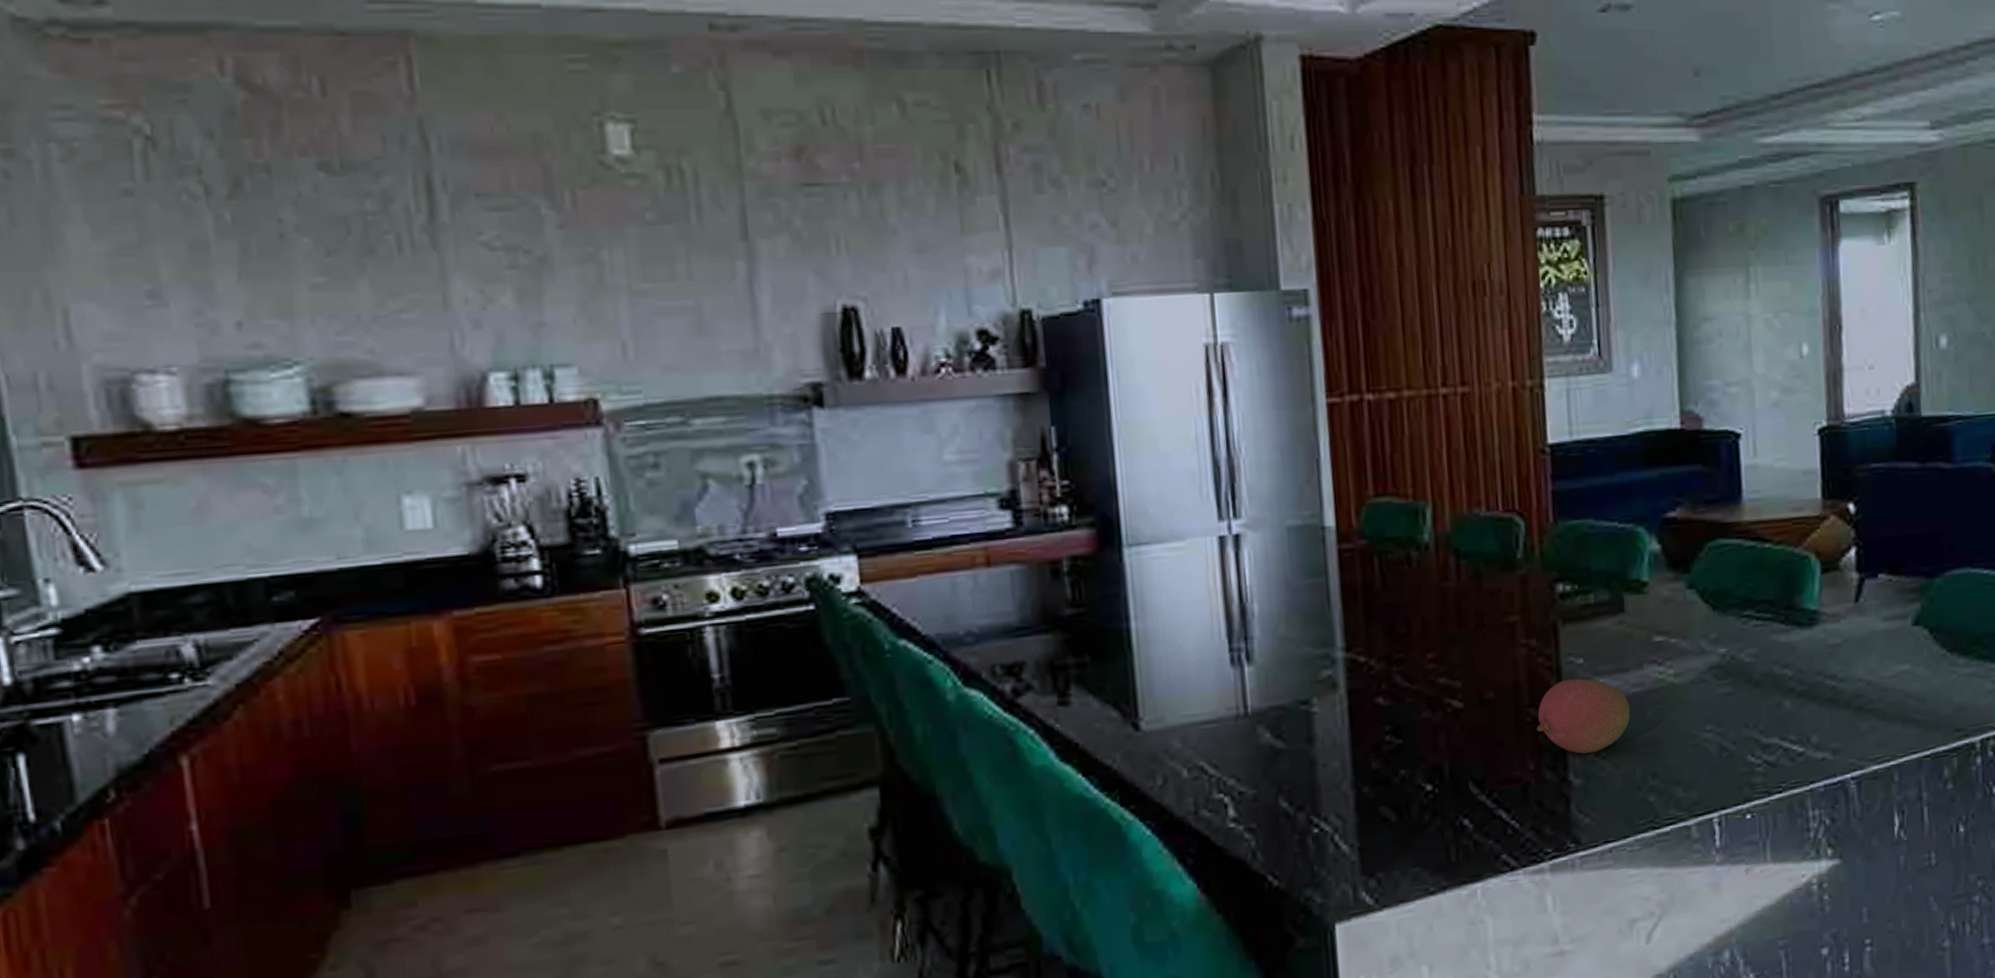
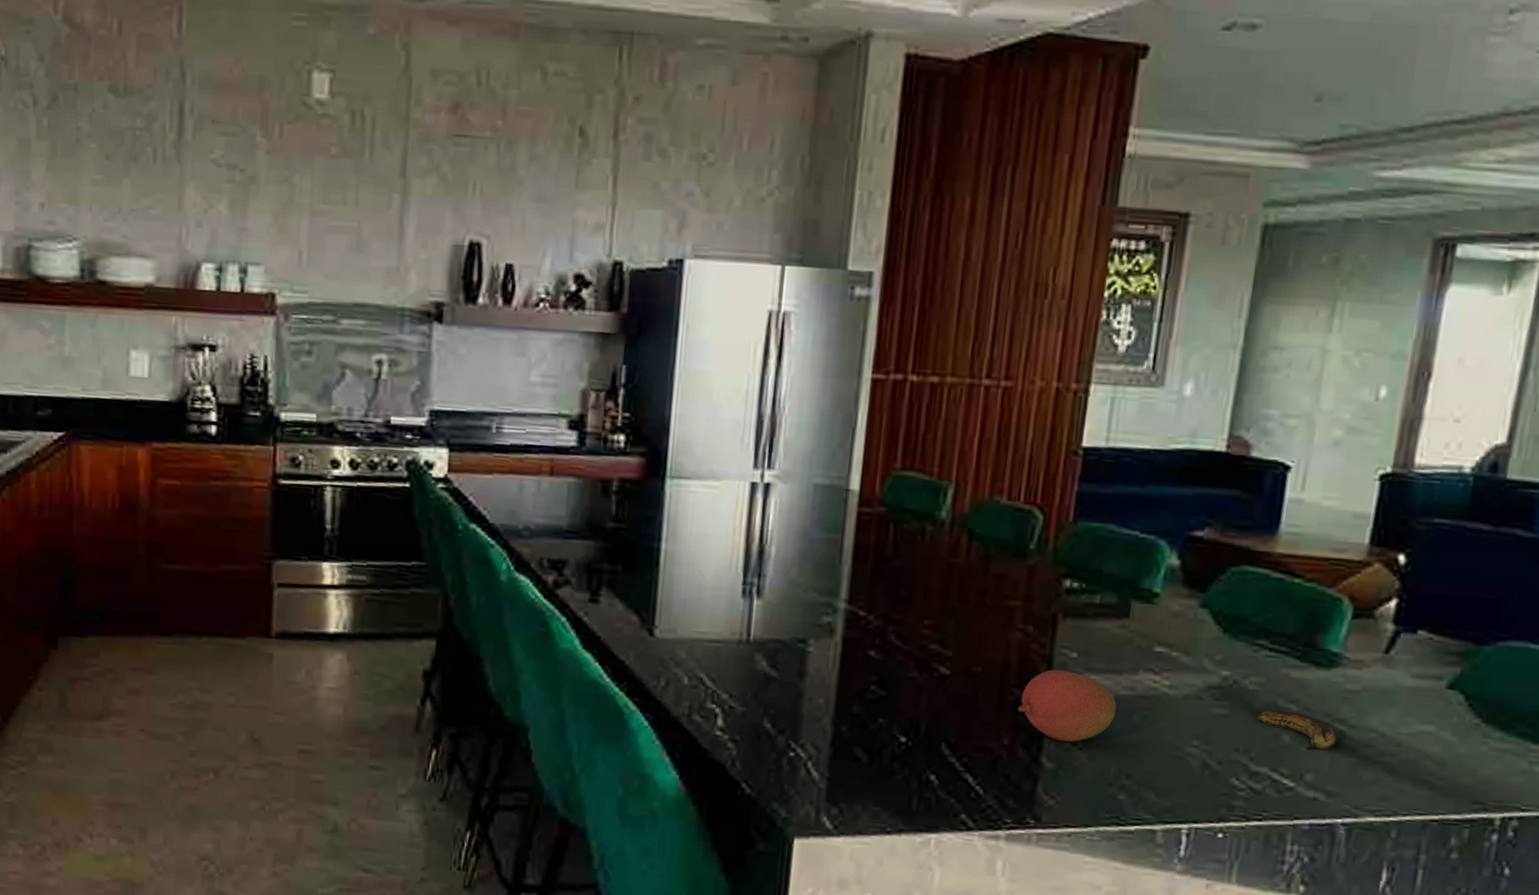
banana: none [1757,676,1831,714] -> present [1255,709,1337,751]

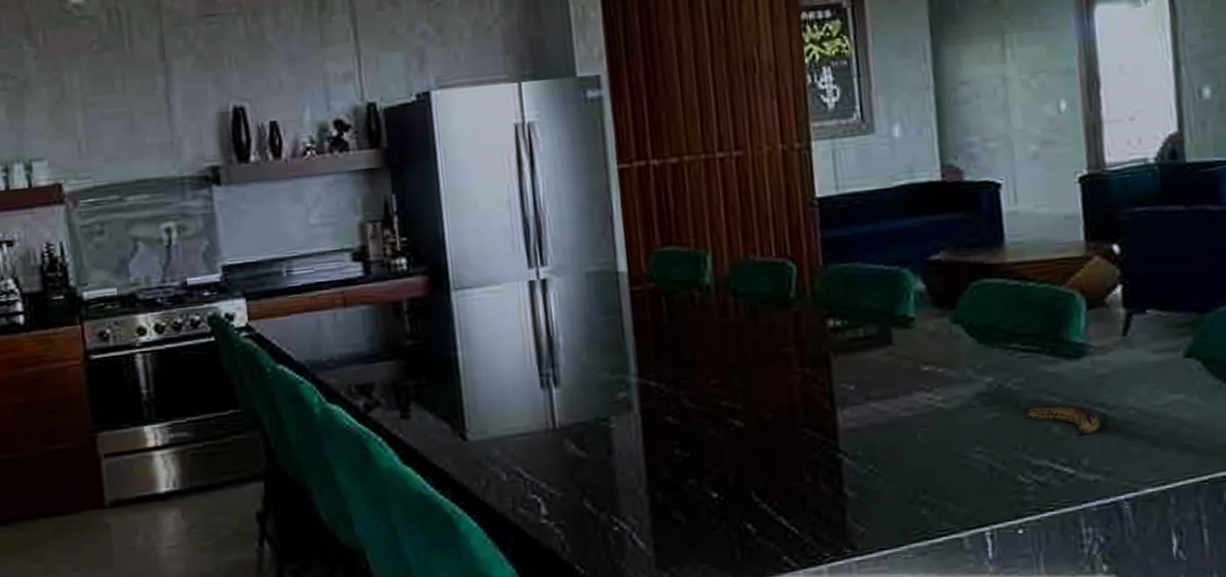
fruit: present [1018,669,1117,742] -> none [812,402,901,470]

